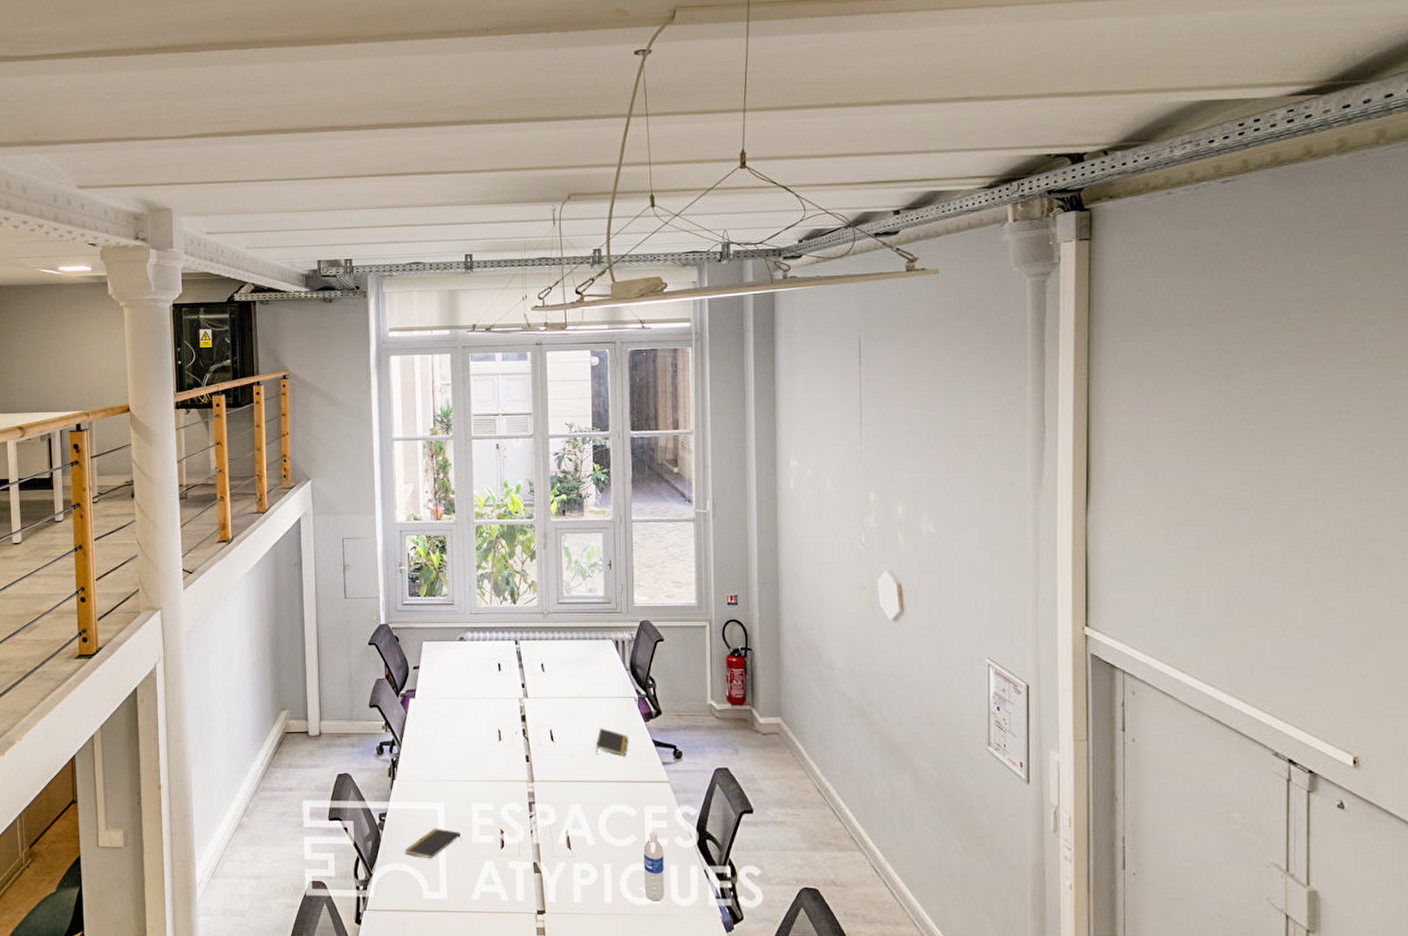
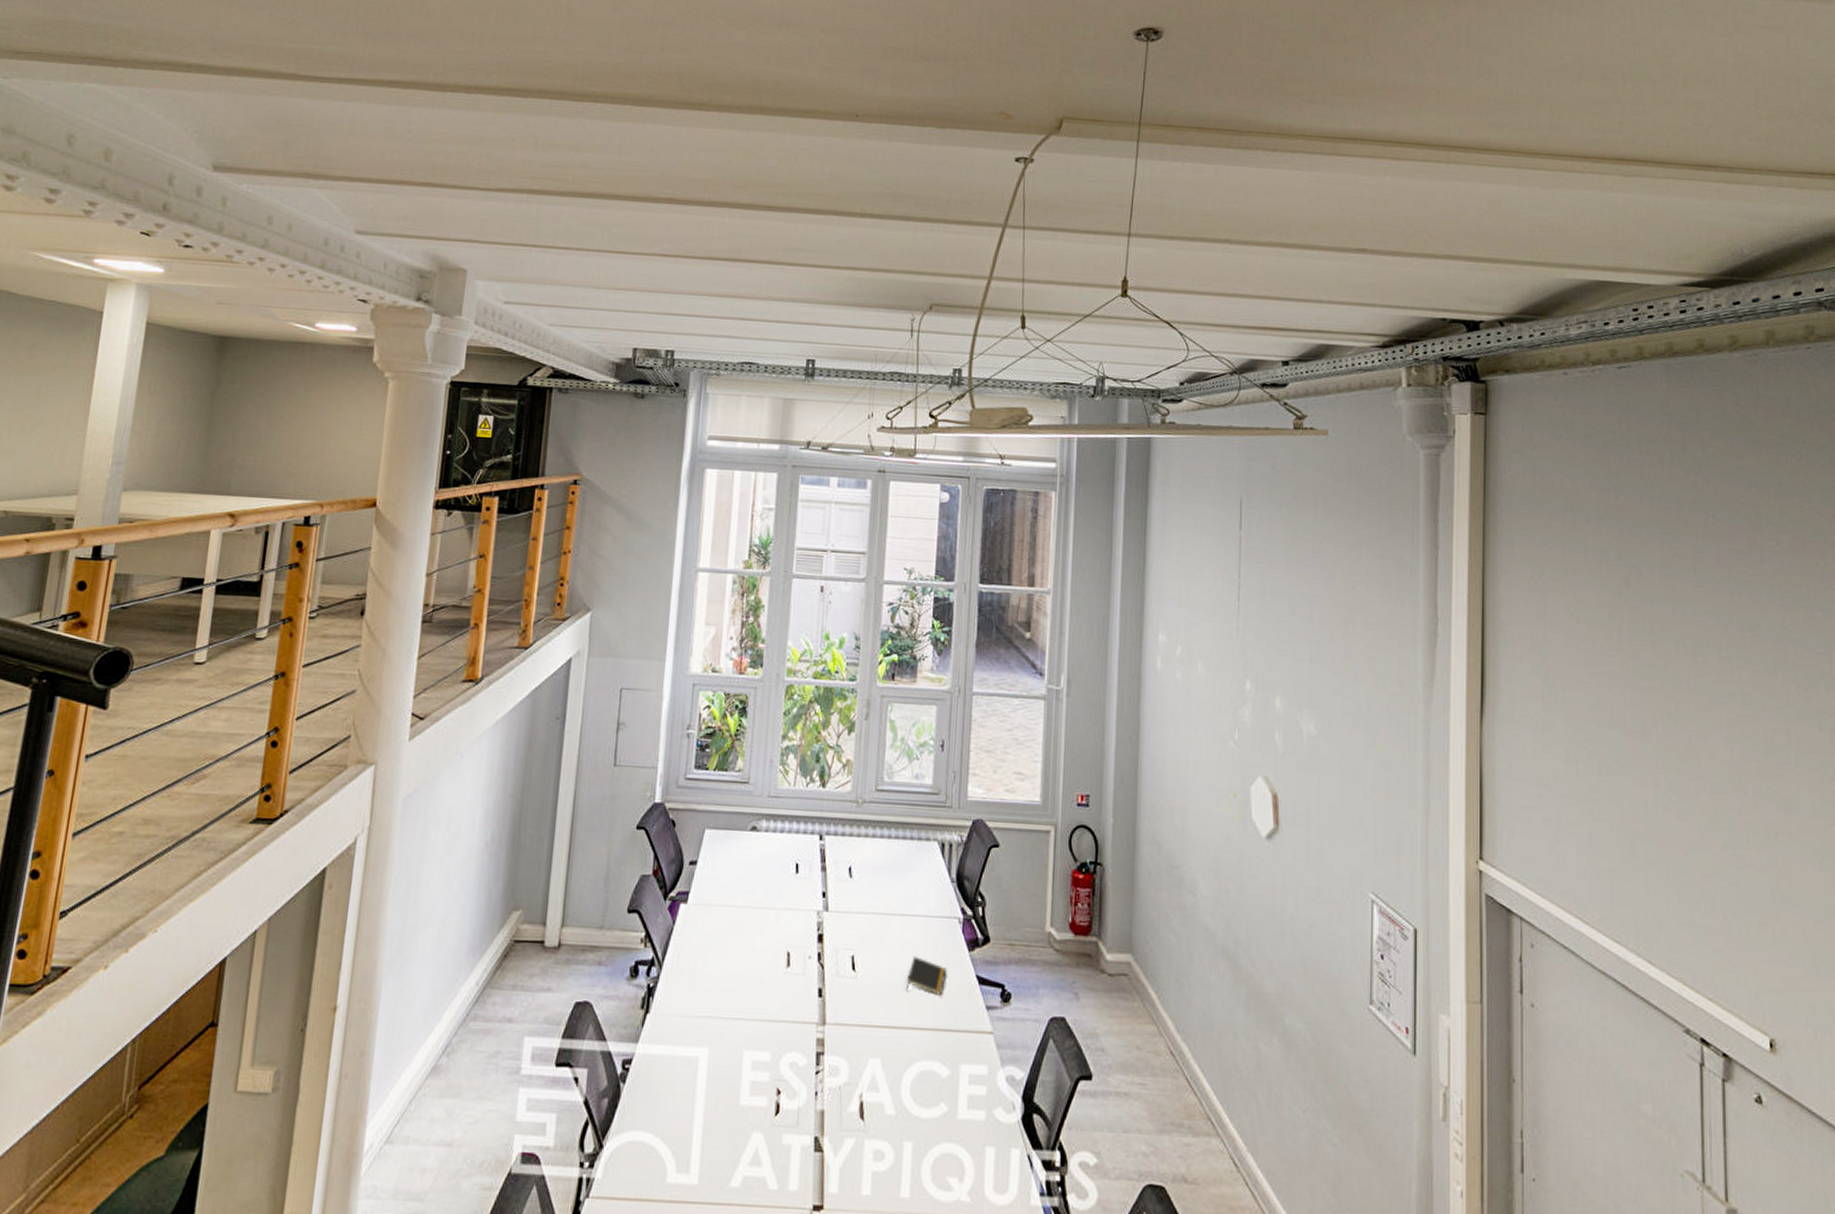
notepad: present [404,828,462,858] -> none [649,1083,726,1125]
water bottle: present [643,831,665,902] -> none [951,1098,980,1198]

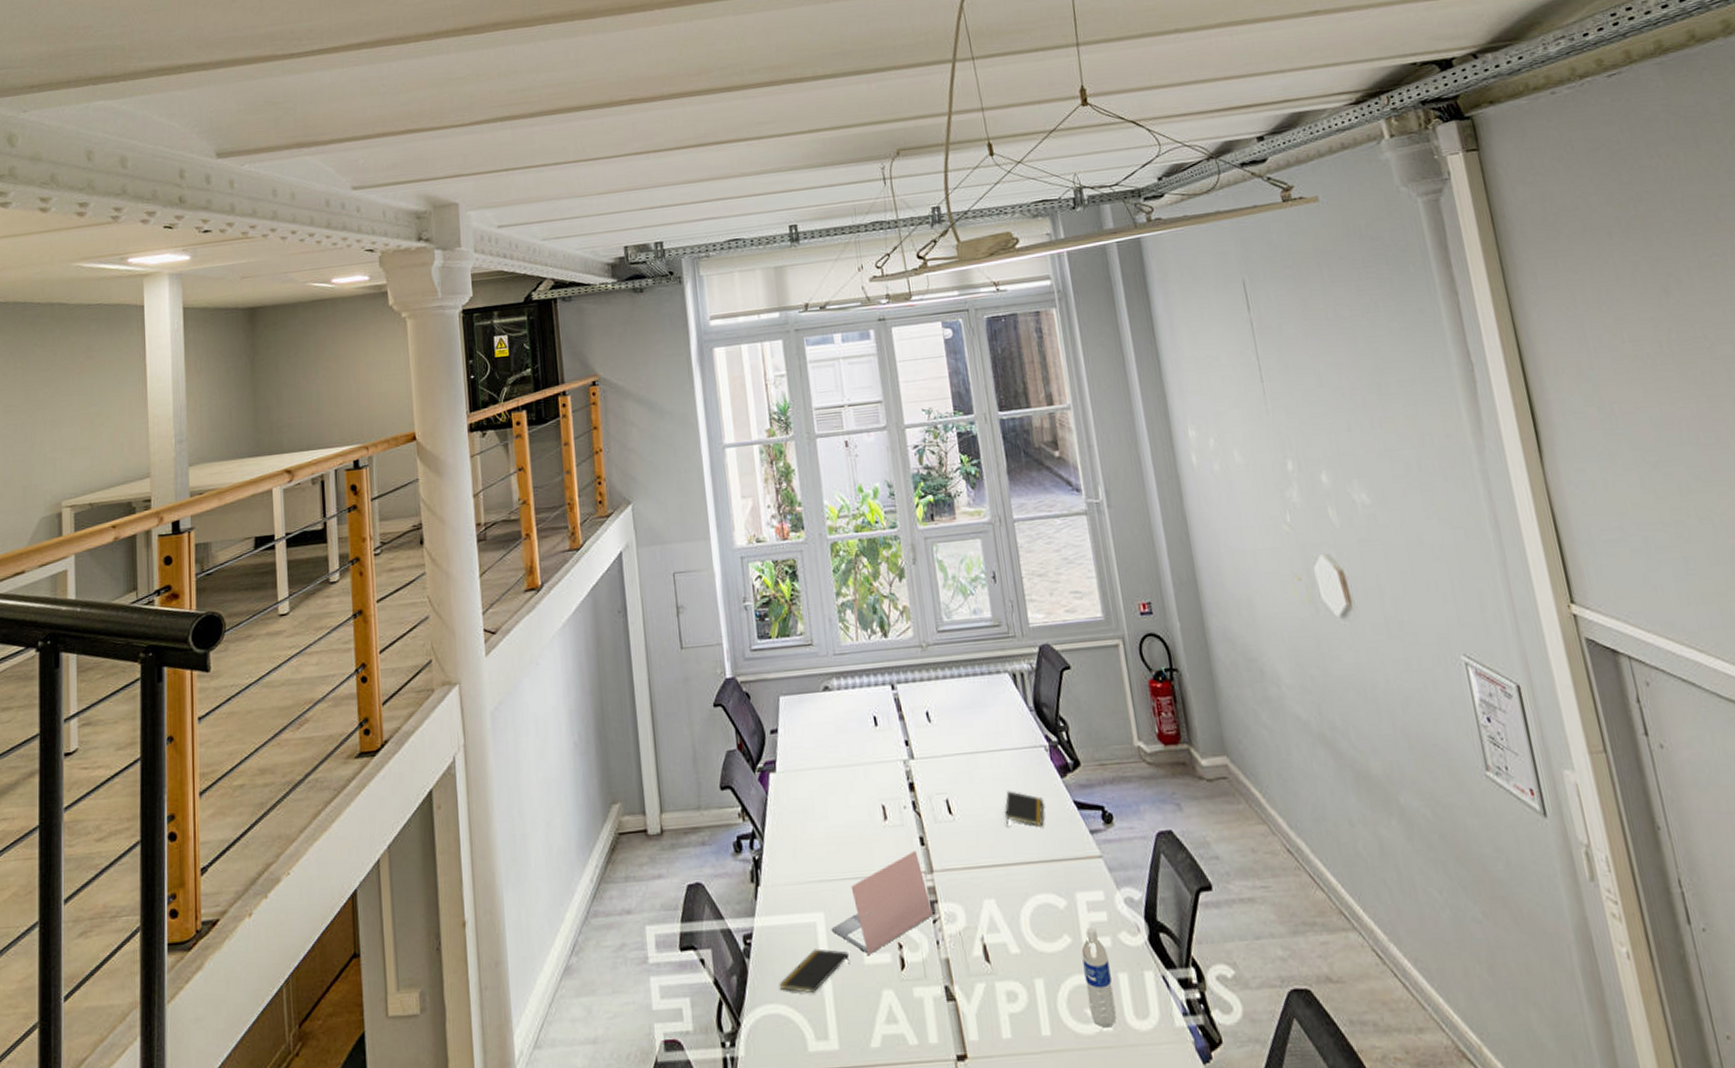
notepad: none [649,1083,726,1125] -> present [779,948,851,993]
laptop: none [712,1001,817,1096] -> present [831,850,933,954]
water bottle: none [951,1098,980,1198] -> present [1081,926,1117,1028]

